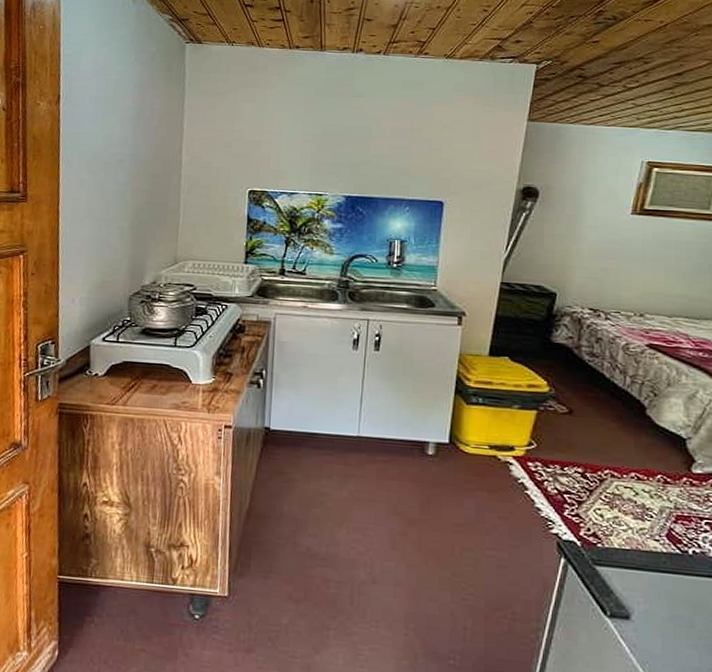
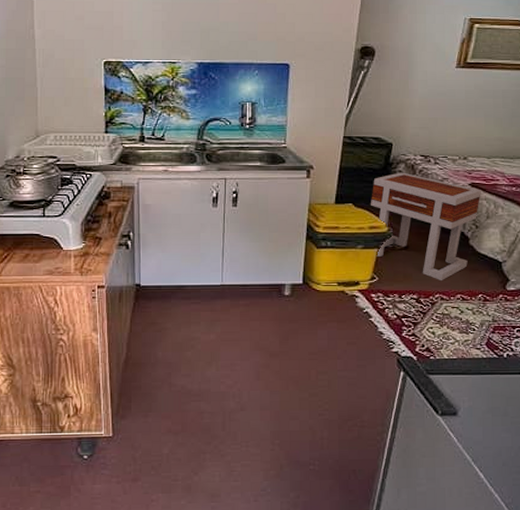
side table: none [530,326,661,454] -> present [371,172,481,280]

